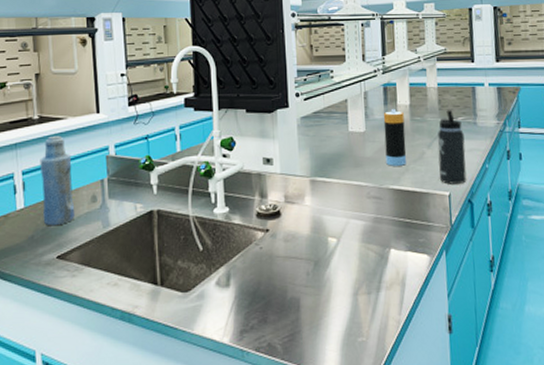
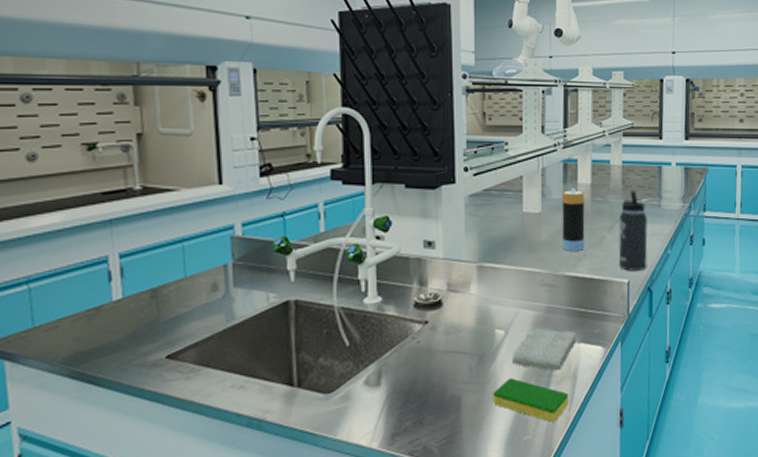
bottle: present [39,135,75,225] -> none [143,210,190,319]
dish sponge: none [329,282,399,325] -> present [493,378,569,422]
washcloth: none [345,236,404,277] -> present [513,327,577,371]

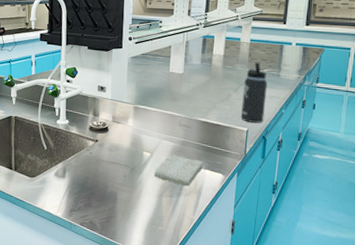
dish sponge: present [493,378,569,422] -> none [139,186,194,221]
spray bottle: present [561,187,585,251] -> none [197,56,218,104]

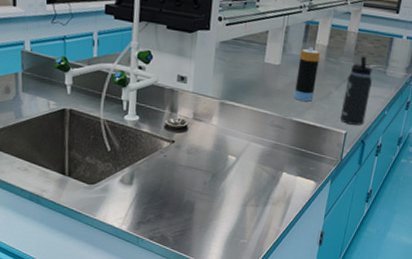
washcloth: present [155,154,204,187] -> none [239,158,296,195]
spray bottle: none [197,56,218,104] -> present [294,46,320,102]

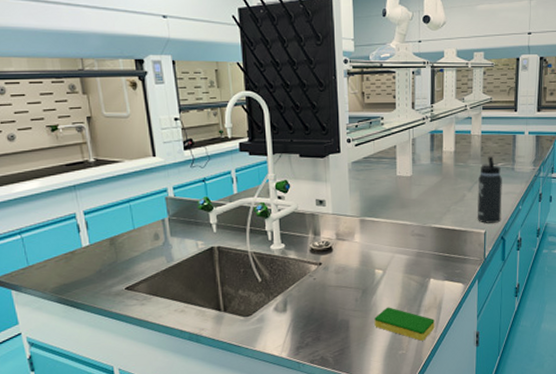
dish sponge: none [220,194,281,233] -> present [374,307,435,341]
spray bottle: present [294,46,320,102] -> none [429,154,449,207]

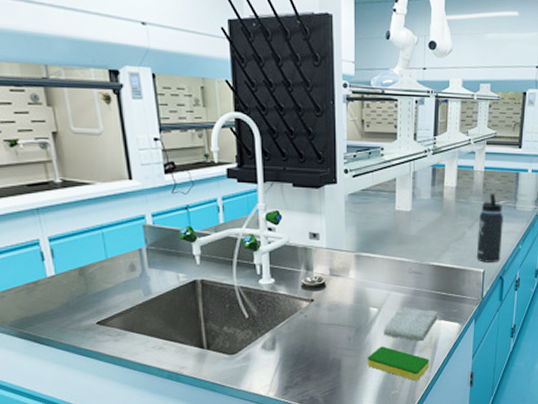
washcloth: none [389,268,442,302] -> present [384,307,439,342]

